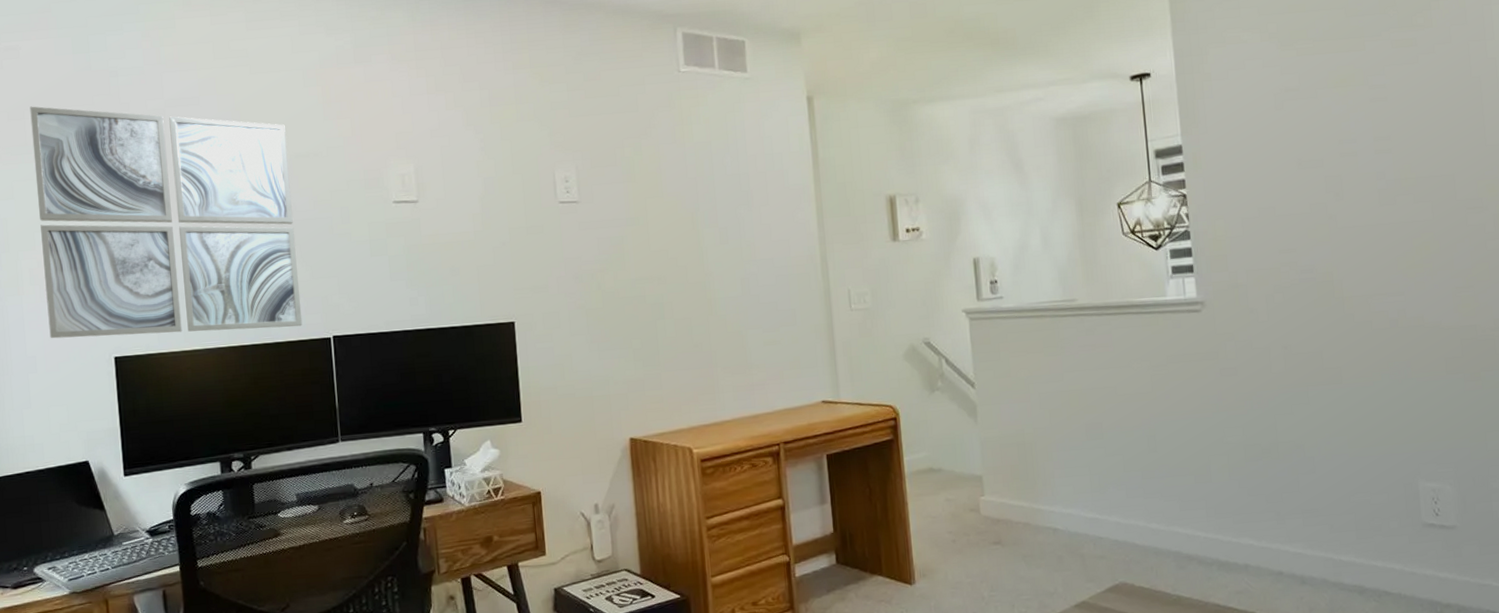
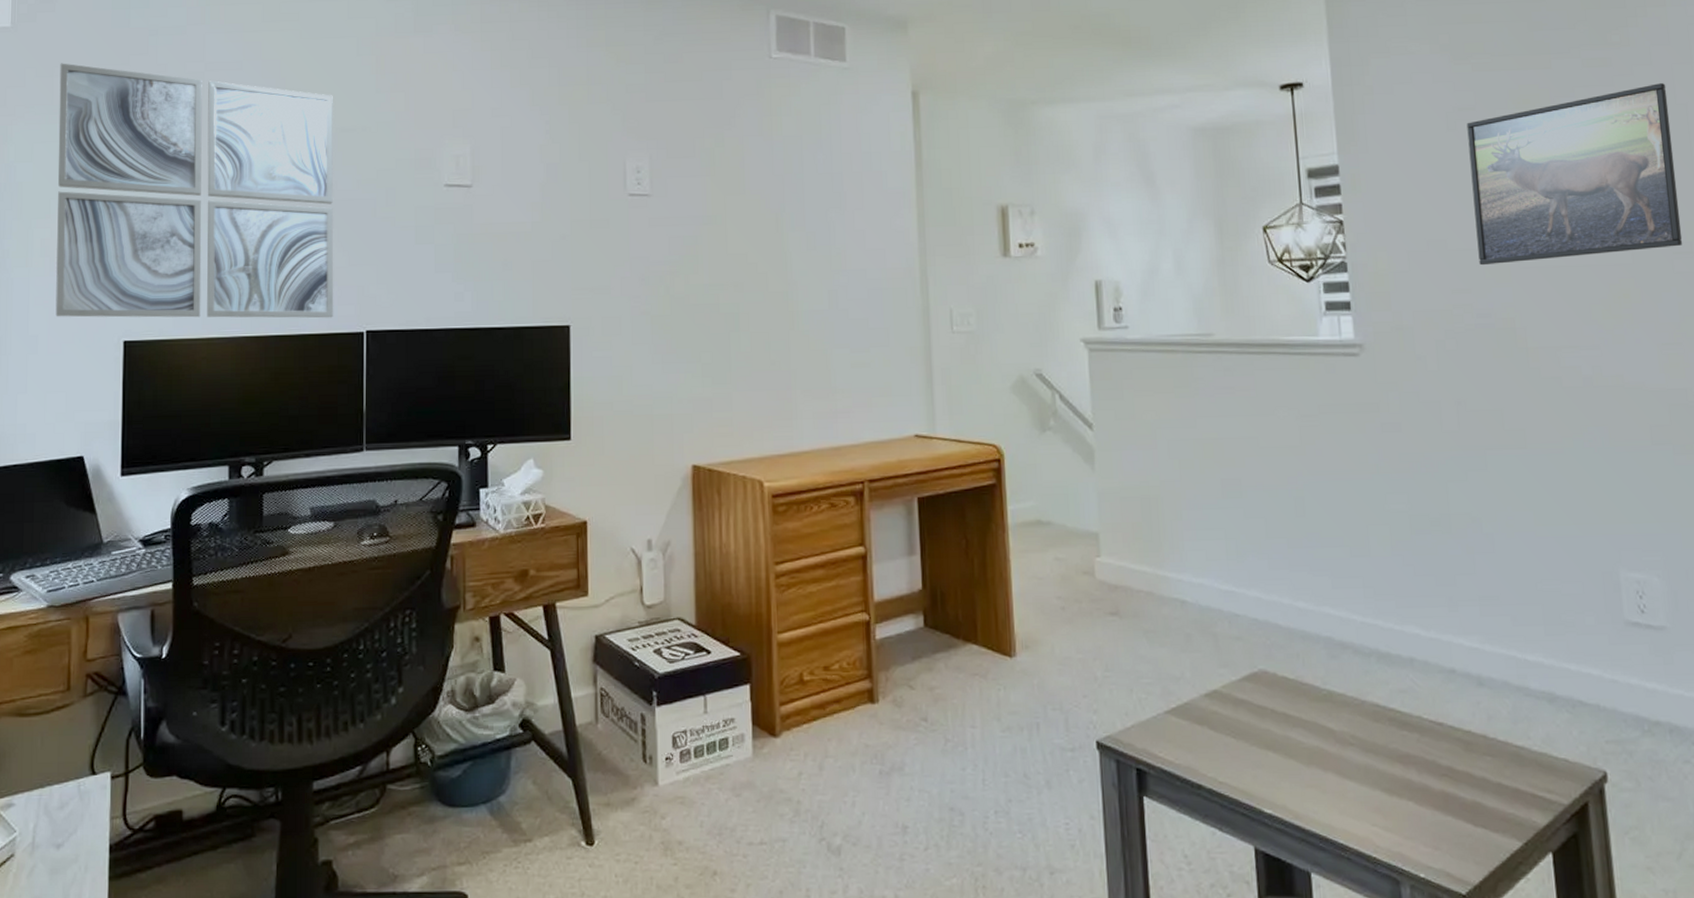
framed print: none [1292,59,1475,228] -> present [1466,83,1683,266]

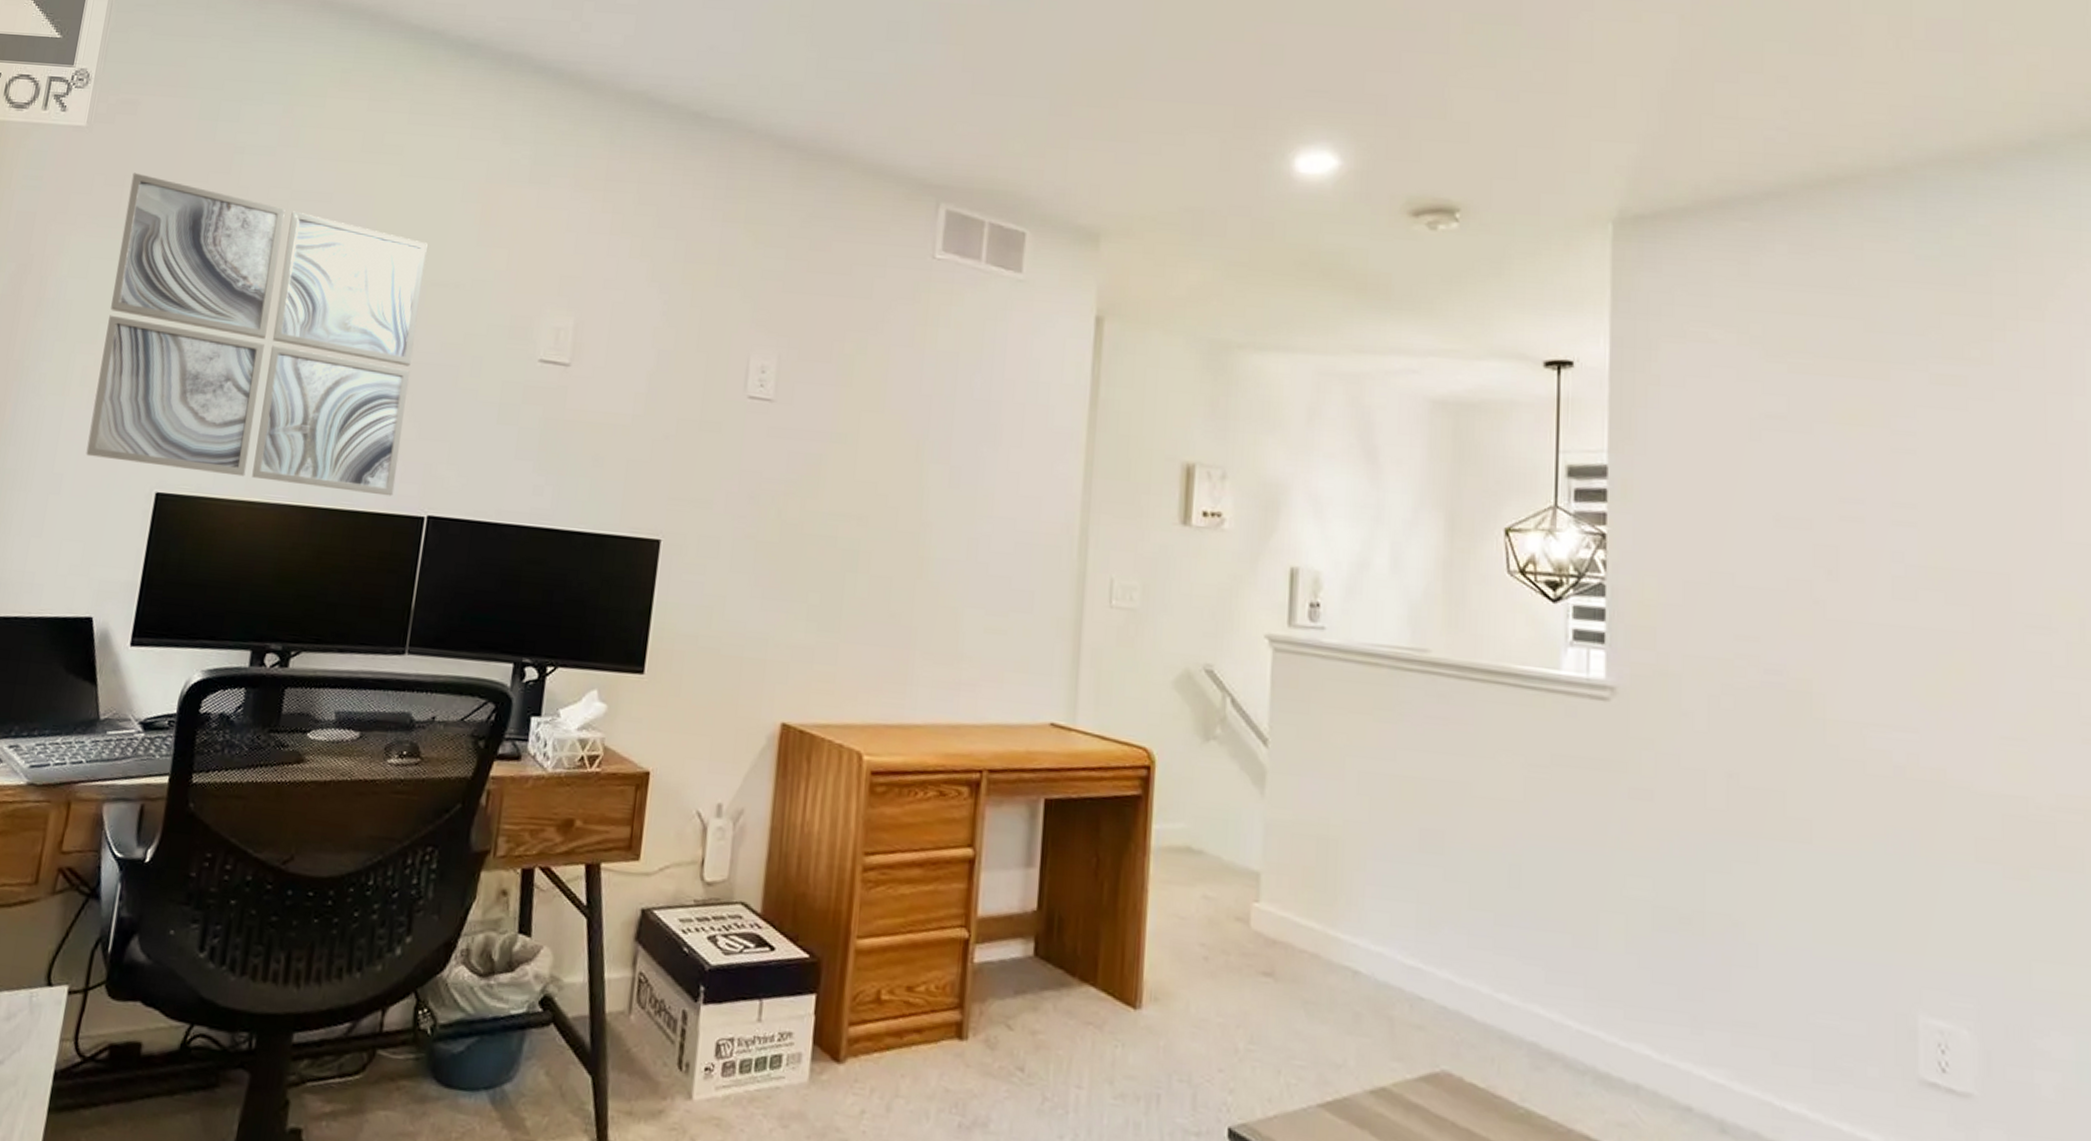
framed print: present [1466,83,1683,266] -> none [1774,414,2040,619]

